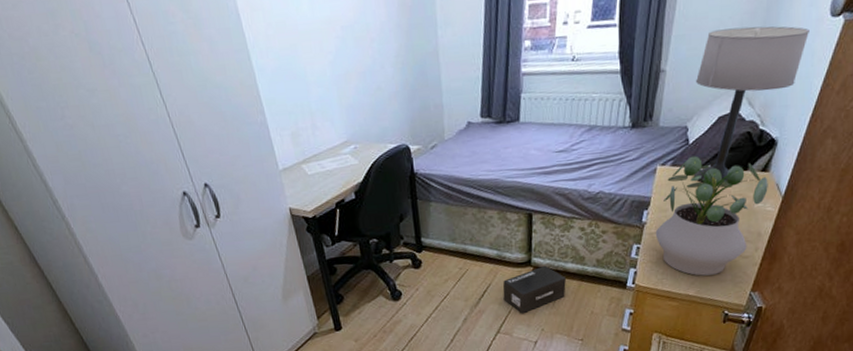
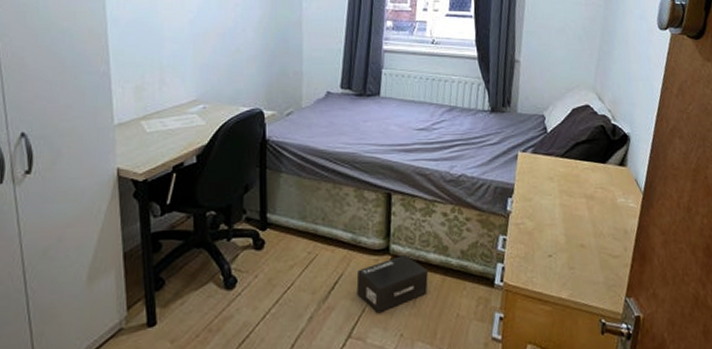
potted plant: present [655,156,768,276] -> none [521,145,628,276]
table lamp: present [693,26,809,182] -> none [548,30,643,173]

